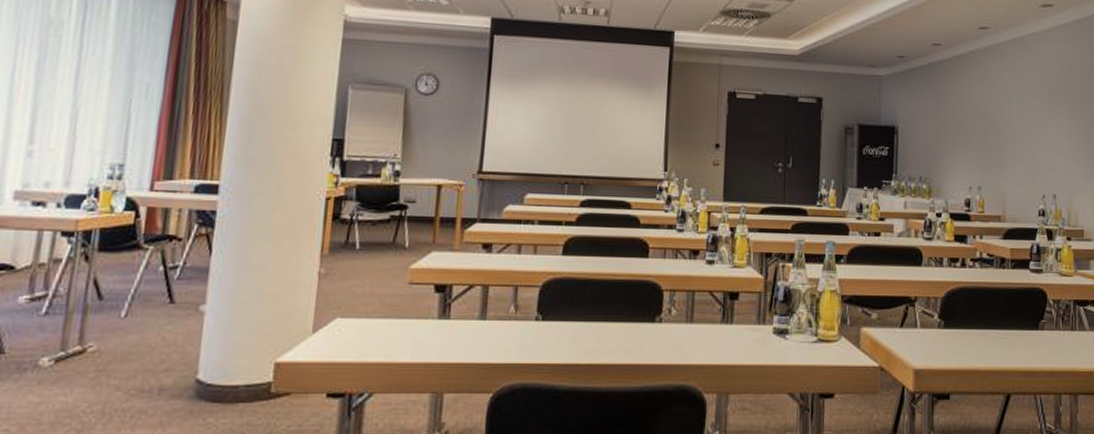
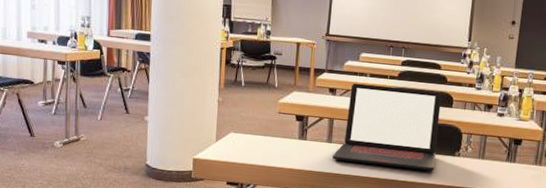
laptop: none [487,234,634,346] -> present [332,83,442,171]

